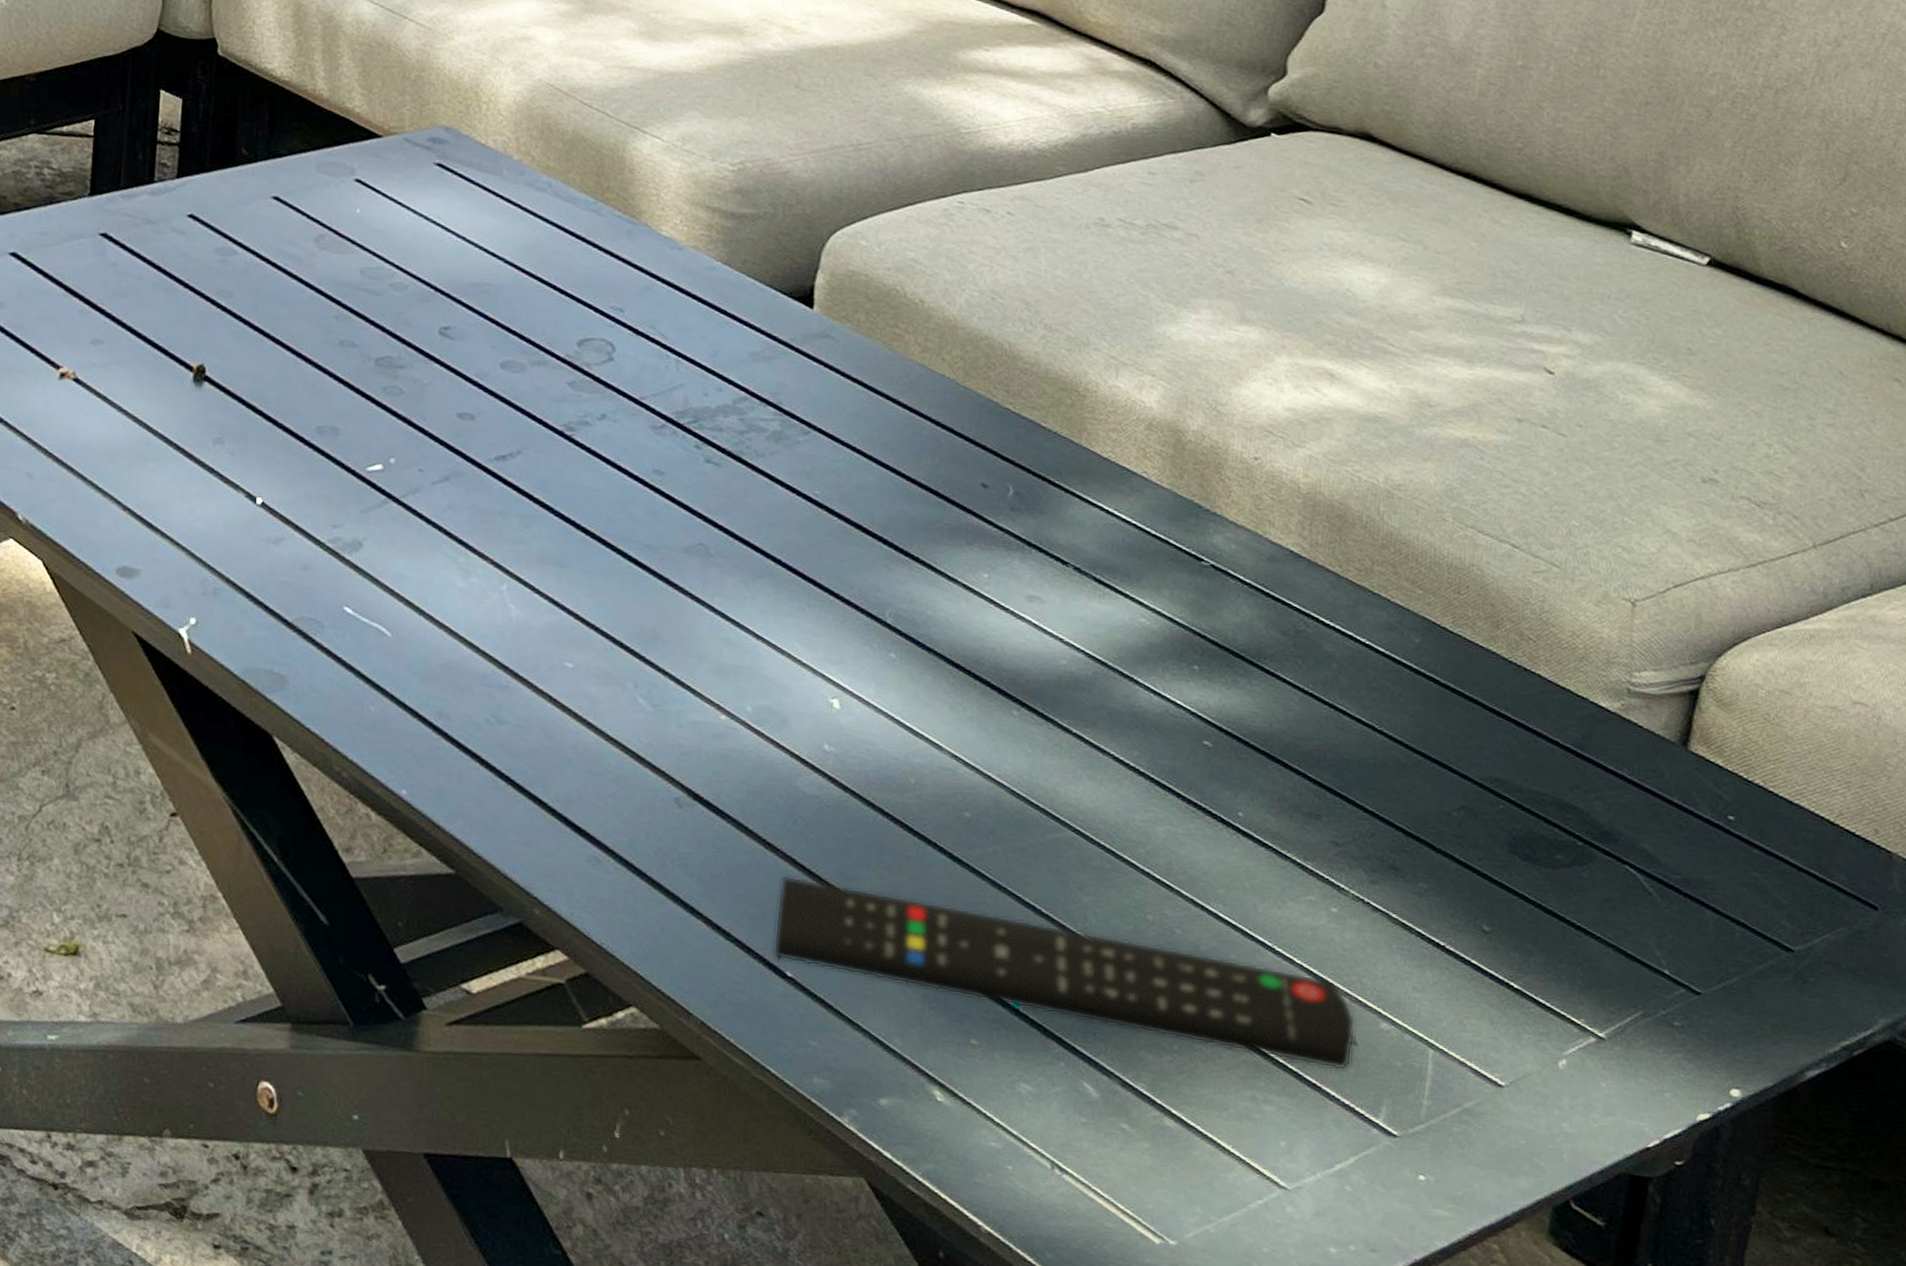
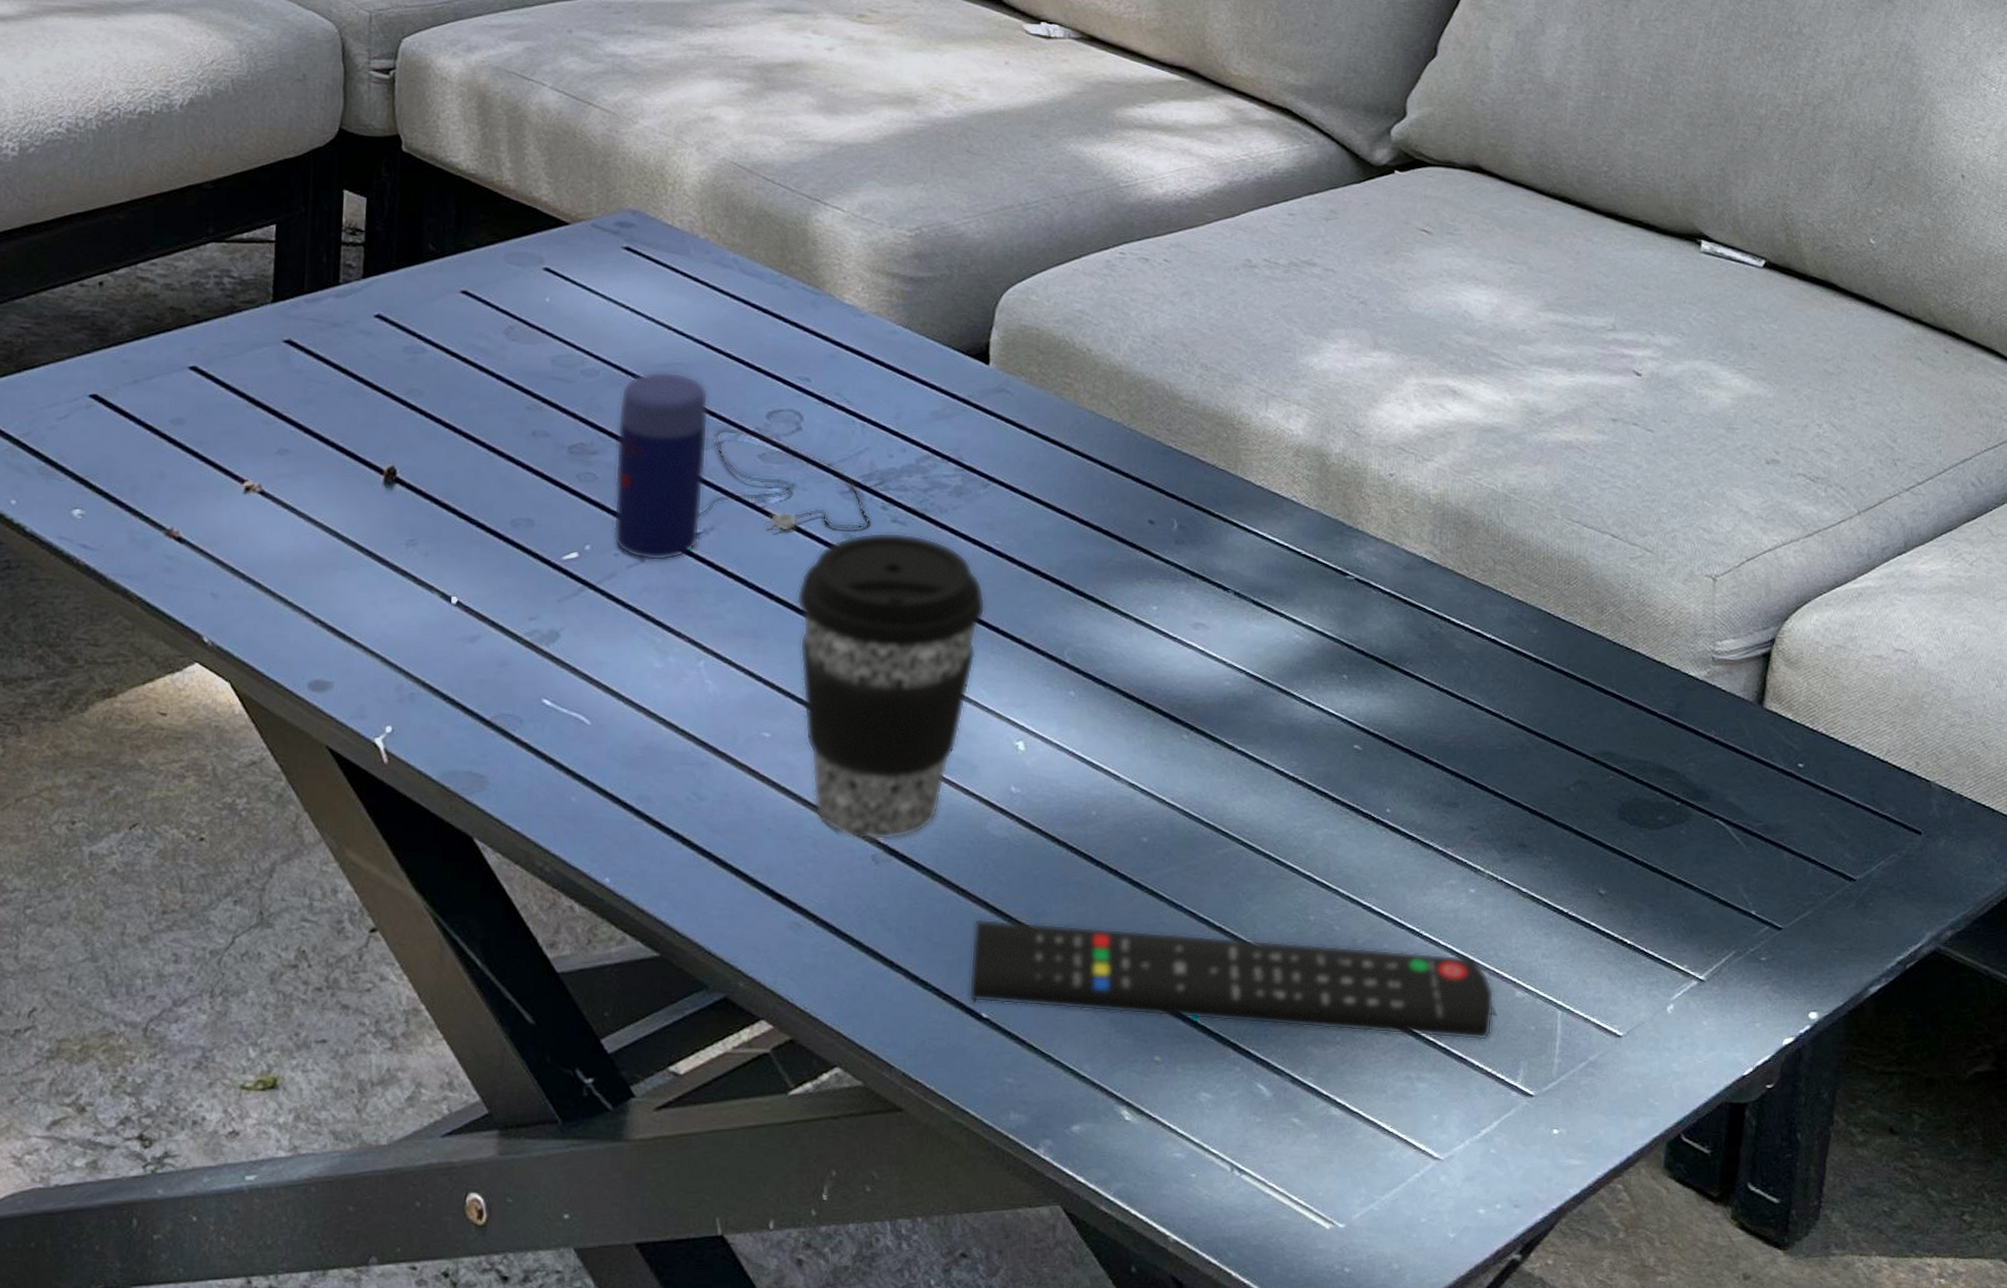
speaker: none [418,290,684,481] -> present [613,371,872,561]
coffee cup: none [603,470,803,785] -> present [796,532,986,840]

